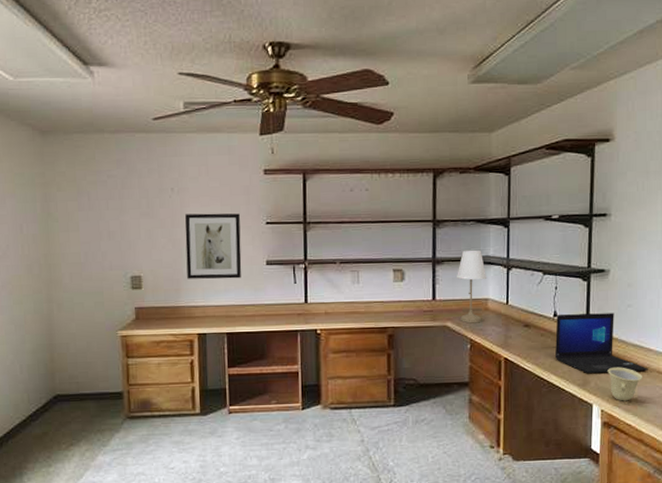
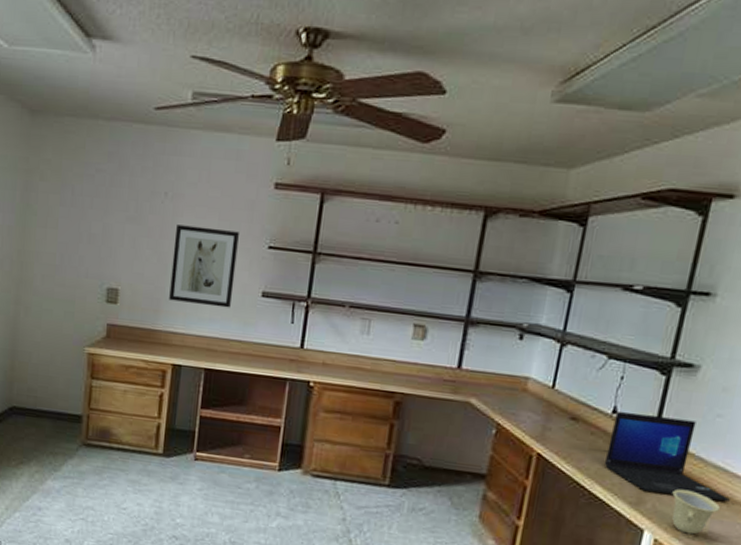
desk lamp: present [457,249,486,324] -> none [488,313,533,406]

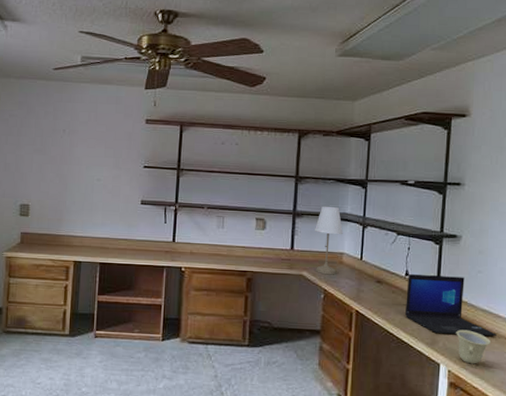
wall art: present [169,224,239,308] -> none [69,153,121,215]
desk lamp: none [488,313,533,406] -> present [315,206,343,275]

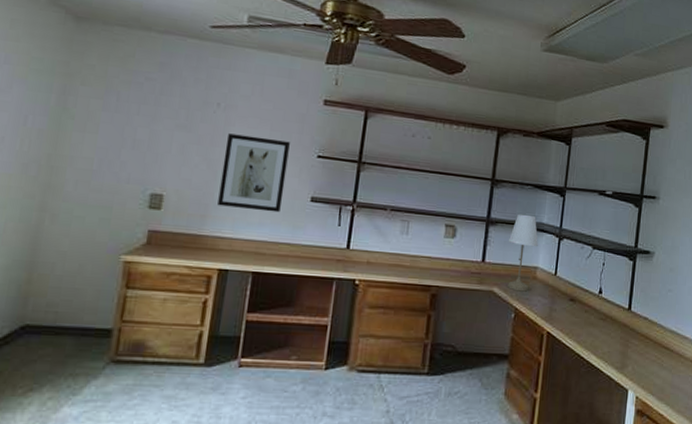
wall art: none [69,153,121,215] -> present [217,133,290,213]
laptop: present [404,274,498,336] -> none [596,292,684,359]
cup: present [456,329,491,364] -> none [645,352,678,389]

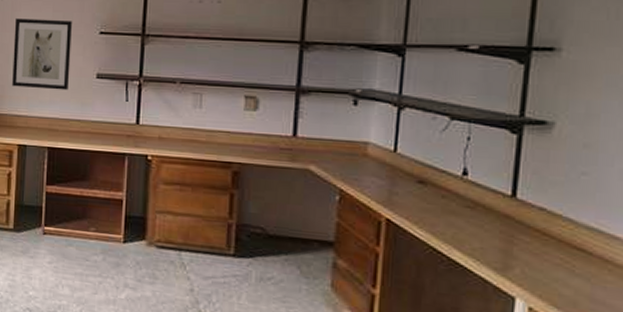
desk lamp: present [507,213,538,292] -> none [327,80,368,171]

